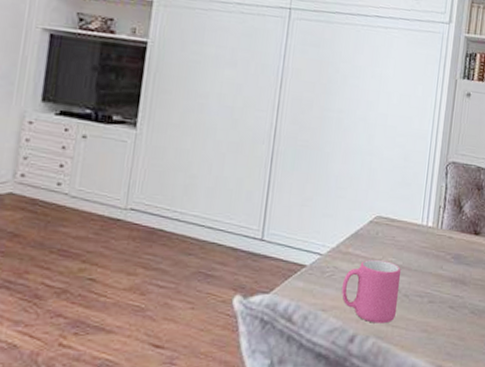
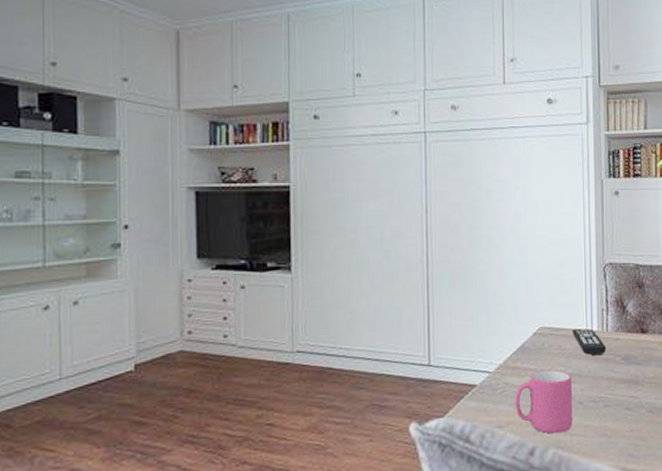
remote control: none [407,222,438,250] -> present [572,328,606,355]

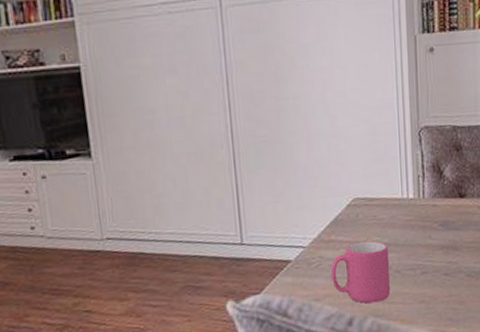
remote control: present [572,328,606,355] -> none [387,196,423,223]

